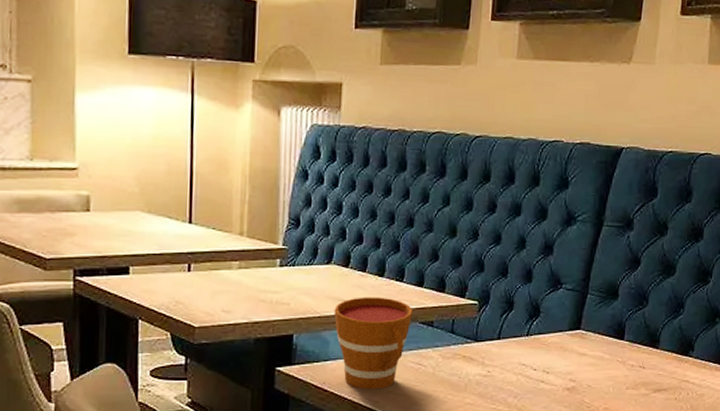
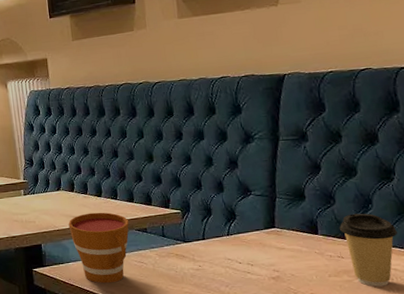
coffee cup: none [646,318,702,402] -> present [339,213,397,287]

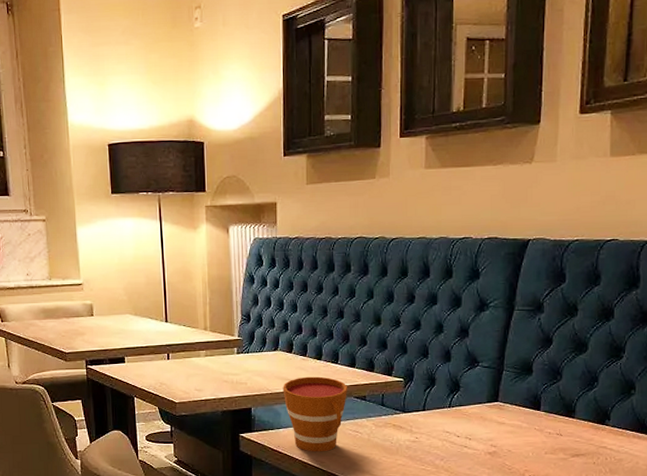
coffee cup: present [339,213,397,287] -> none [562,391,618,466]

